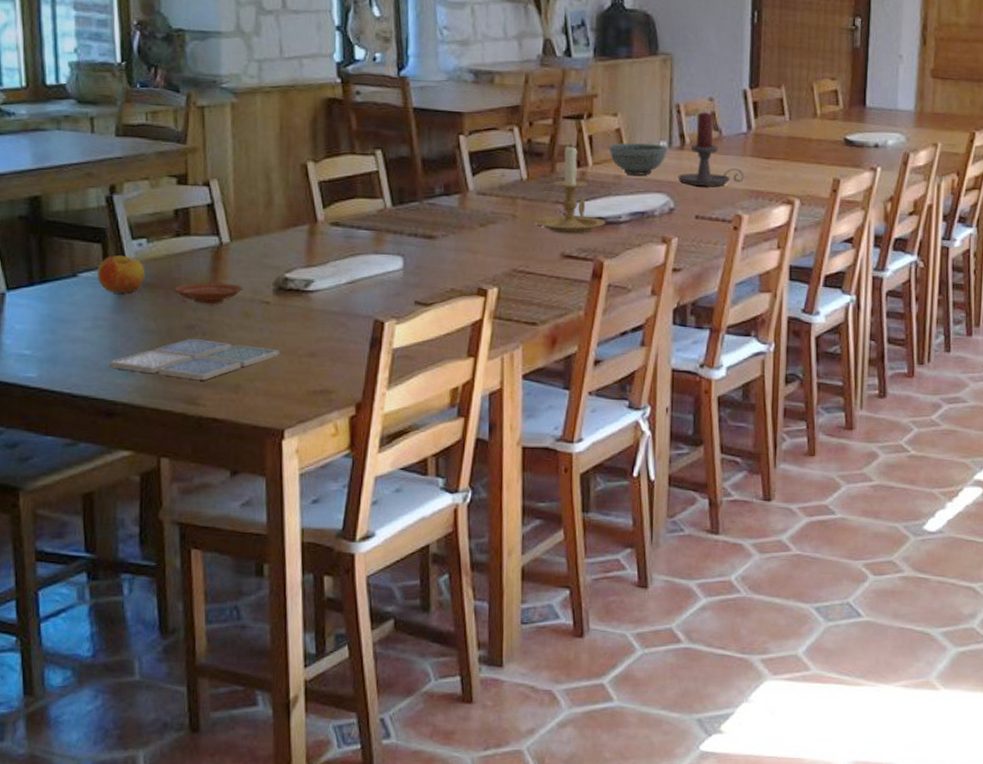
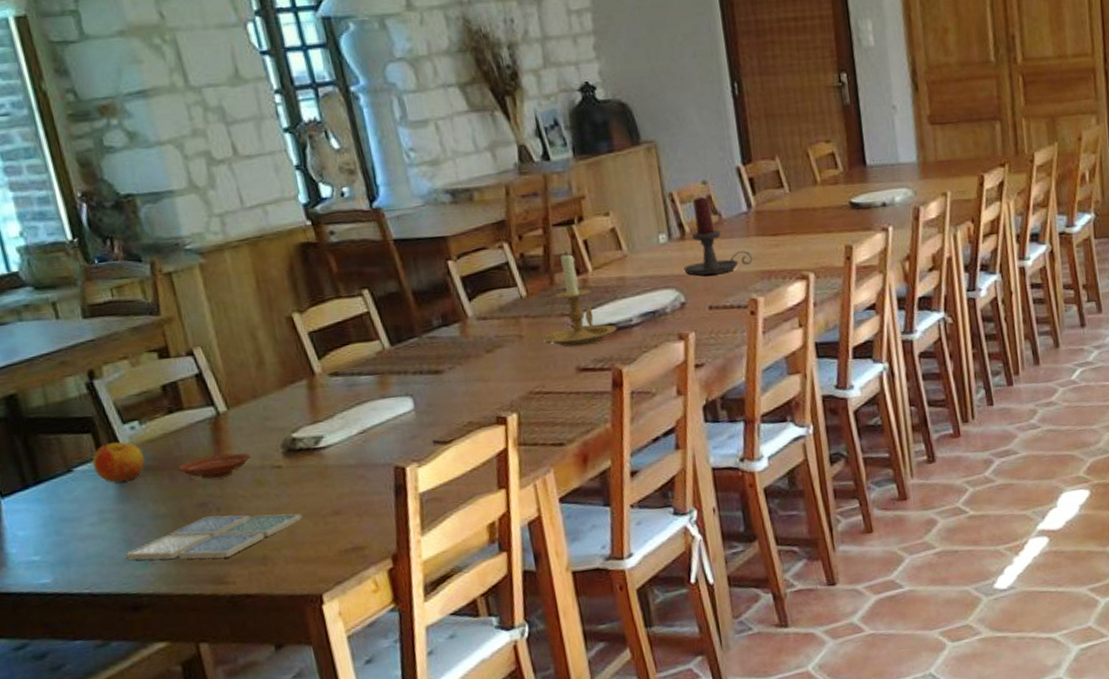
bowl: present [607,143,668,175] -> none [605,238,668,275]

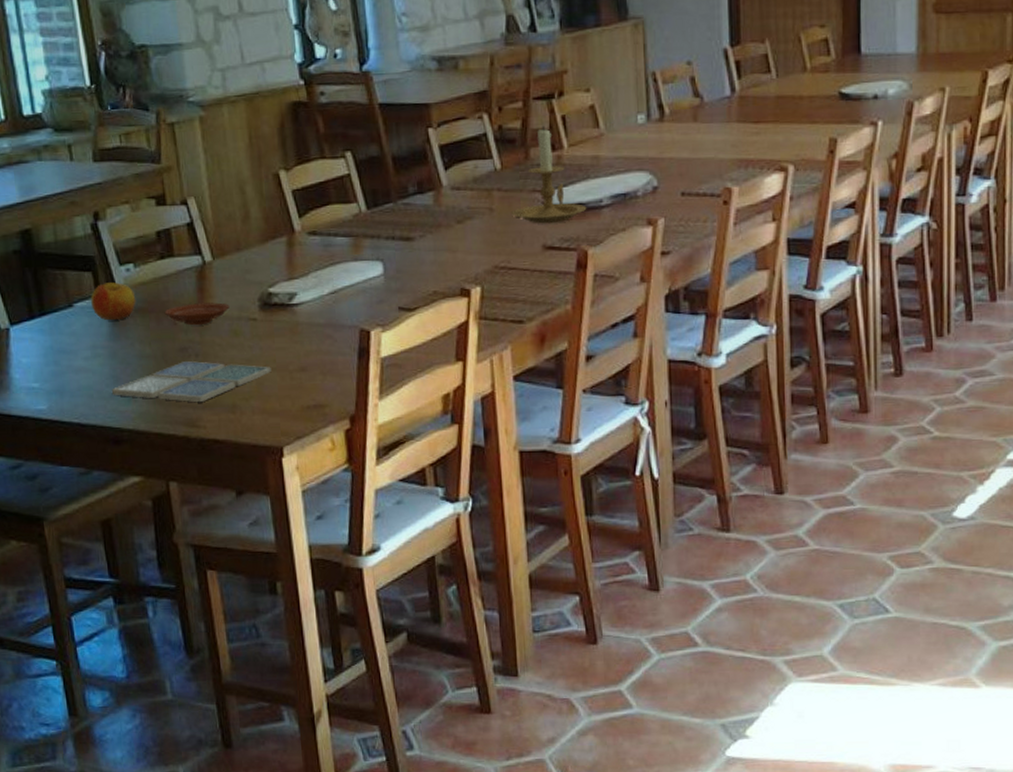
candle holder: present [683,196,753,276] -> none [659,77,732,161]

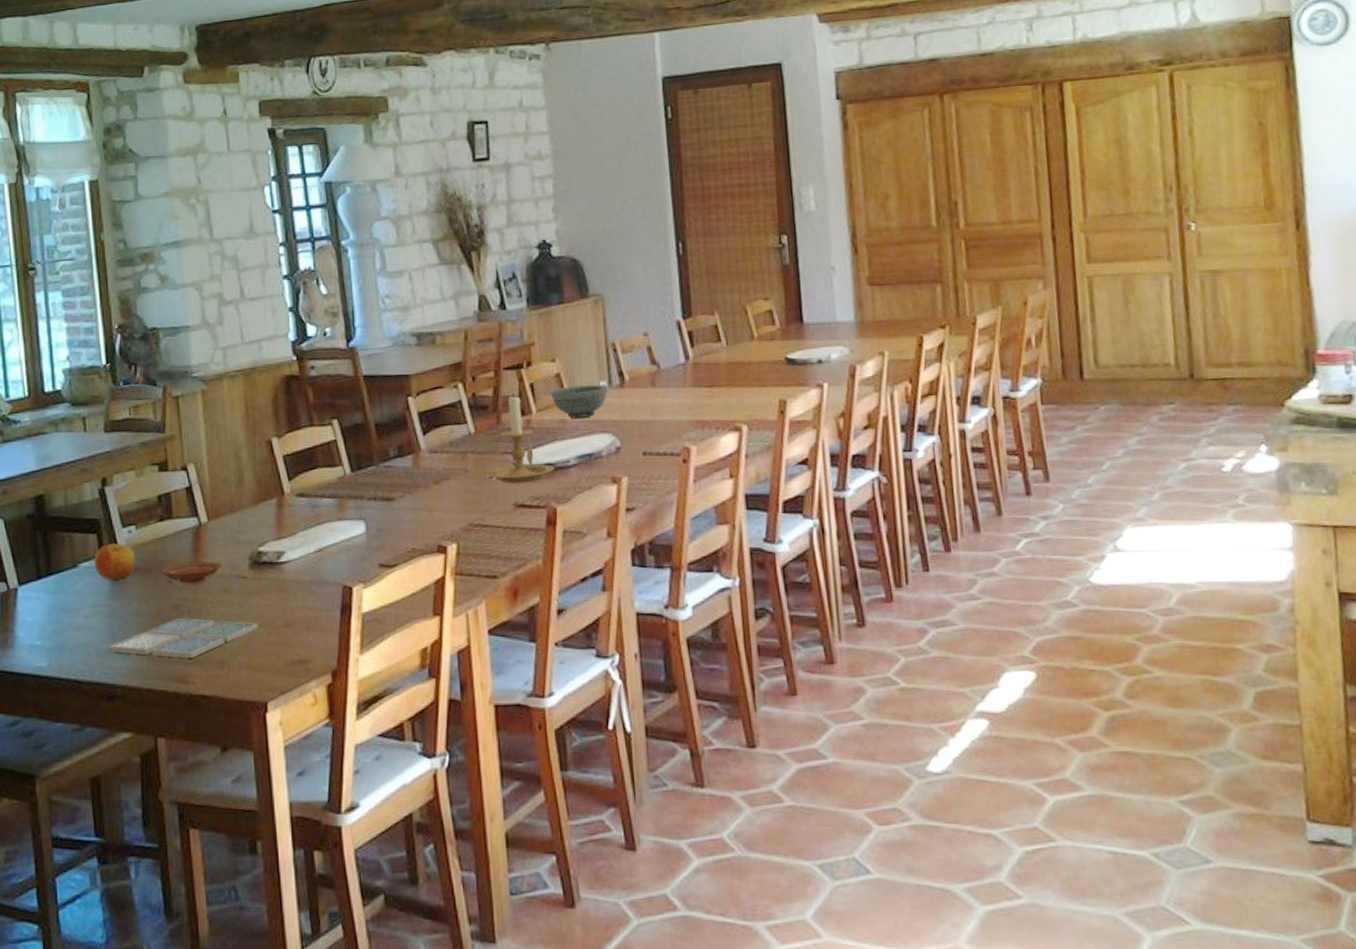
bowl: none [582,118,646,154] -> present [549,385,608,418]

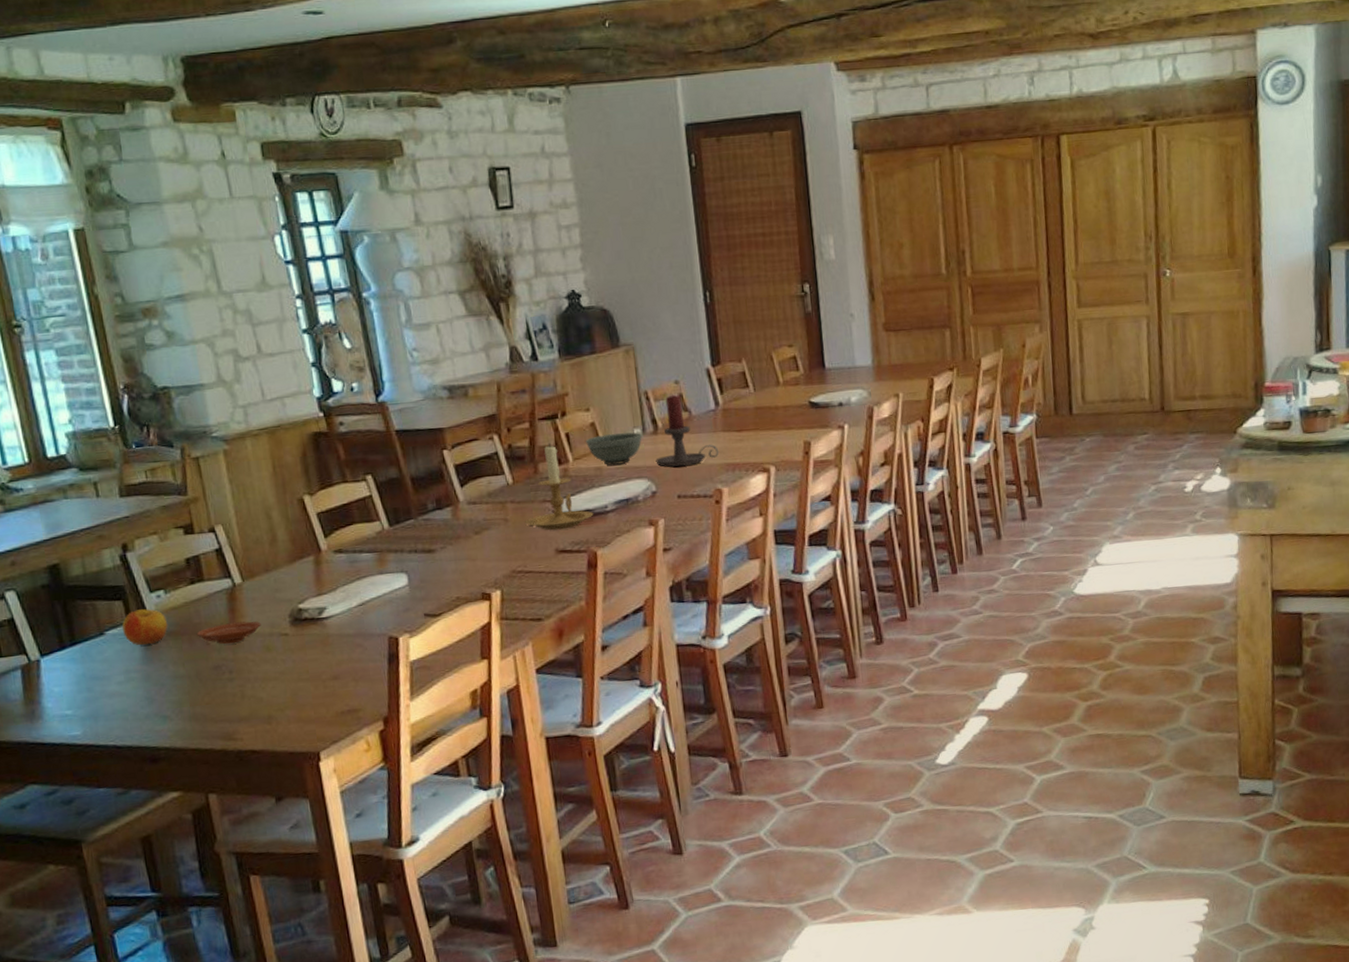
drink coaster: present [108,617,259,659] -> none [146,677,305,717]
candle holder: none [621,347,688,423] -> present [655,395,719,467]

